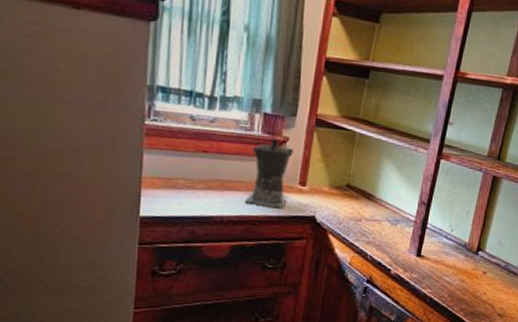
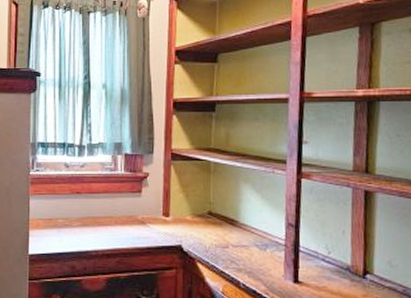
coffee maker: present [244,138,294,209] -> none [114,175,154,240]

